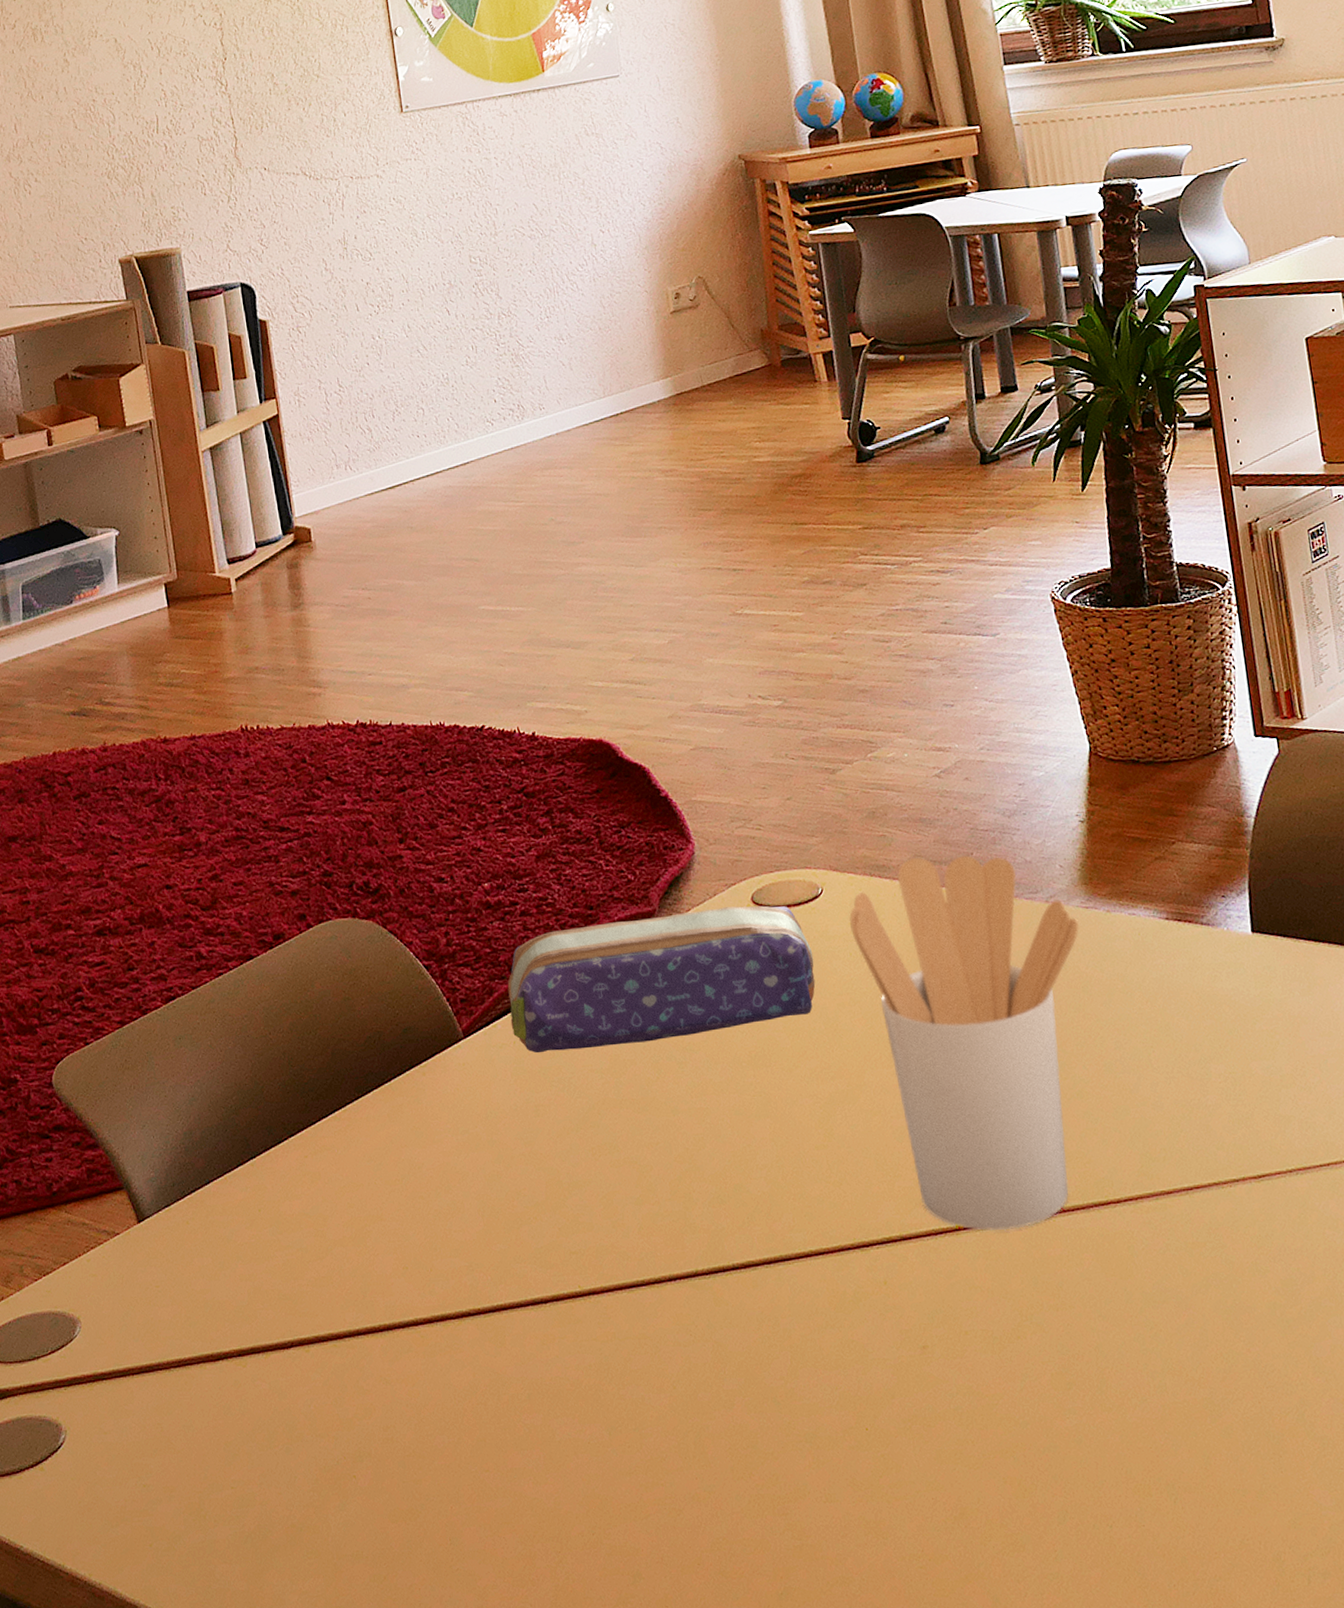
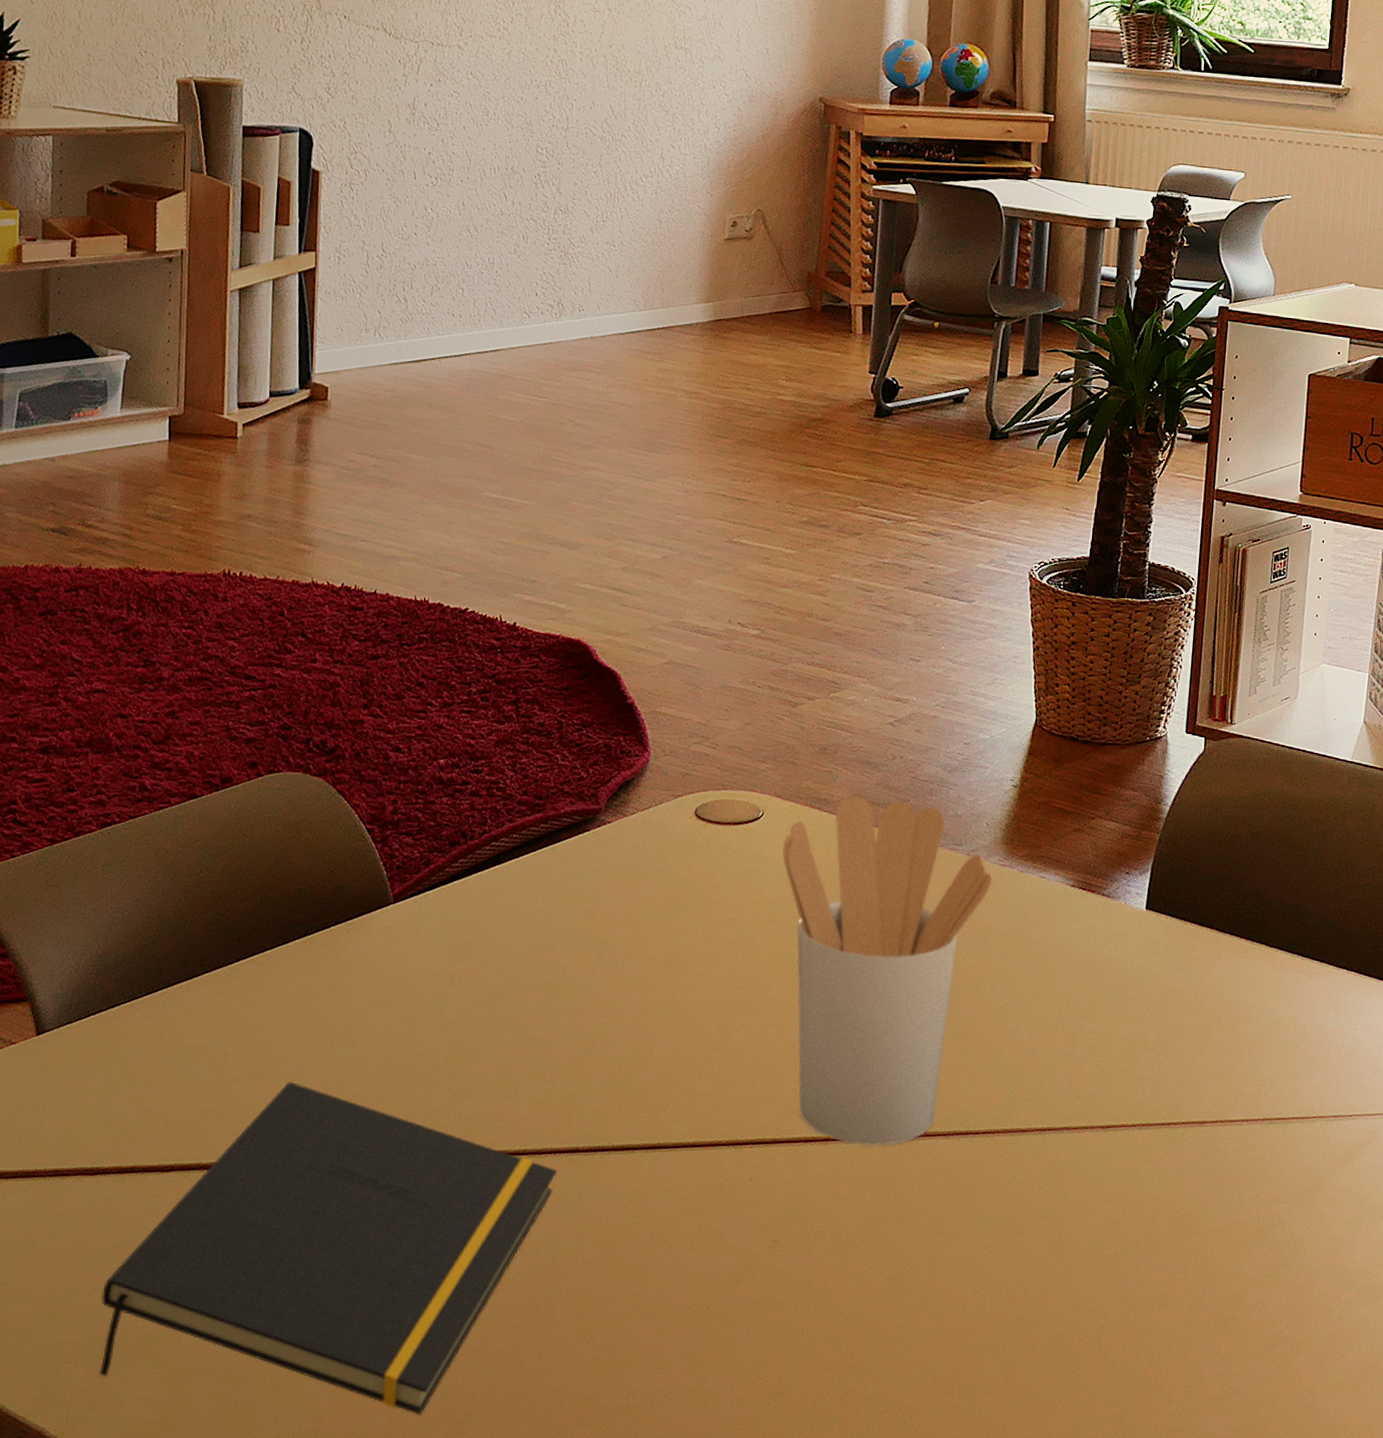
notepad: none [244,1238,681,1581] -> present [100,1081,558,1416]
pencil case: present [507,905,816,1053] -> none [442,814,743,931]

